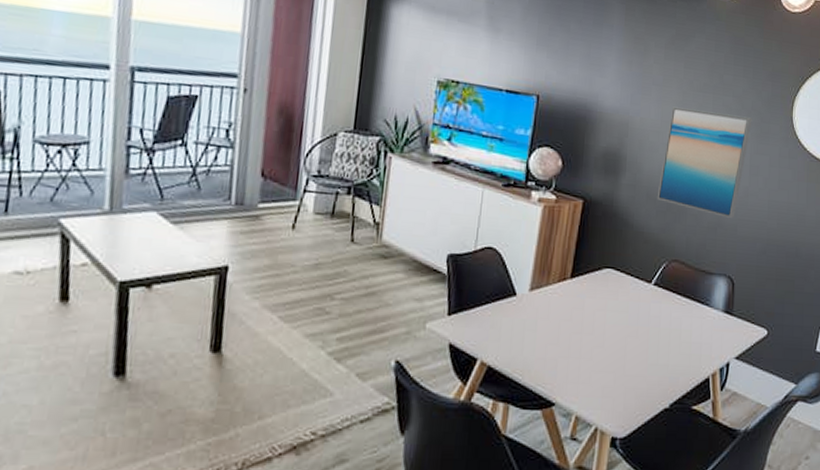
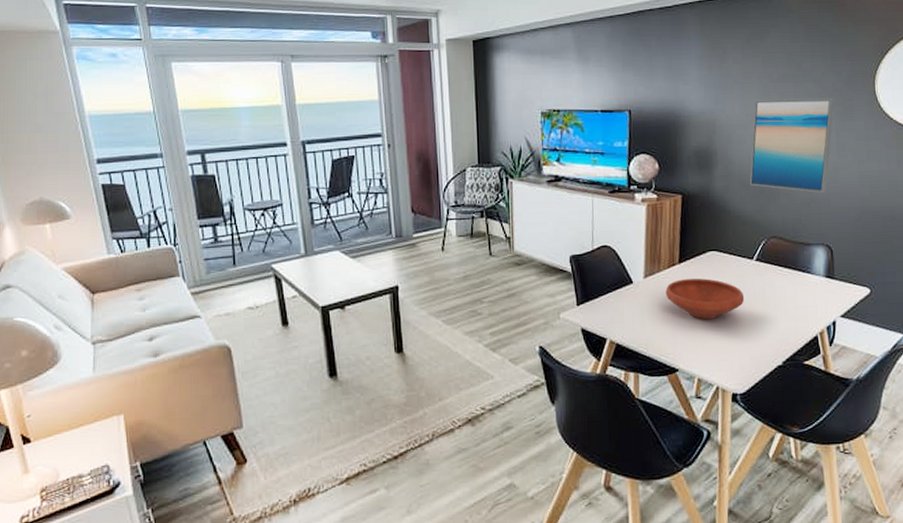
bowl: none [551,297,638,347] -> present [665,278,745,319]

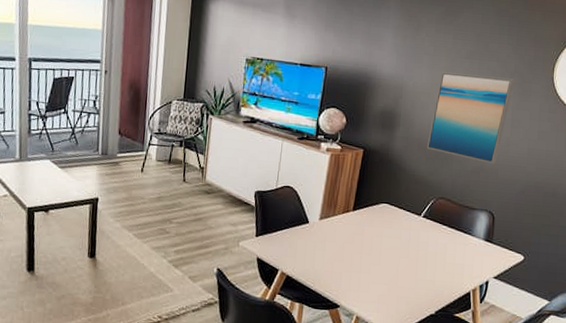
bowl: present [665,278,745,319] -> none [337,225,409,264]

